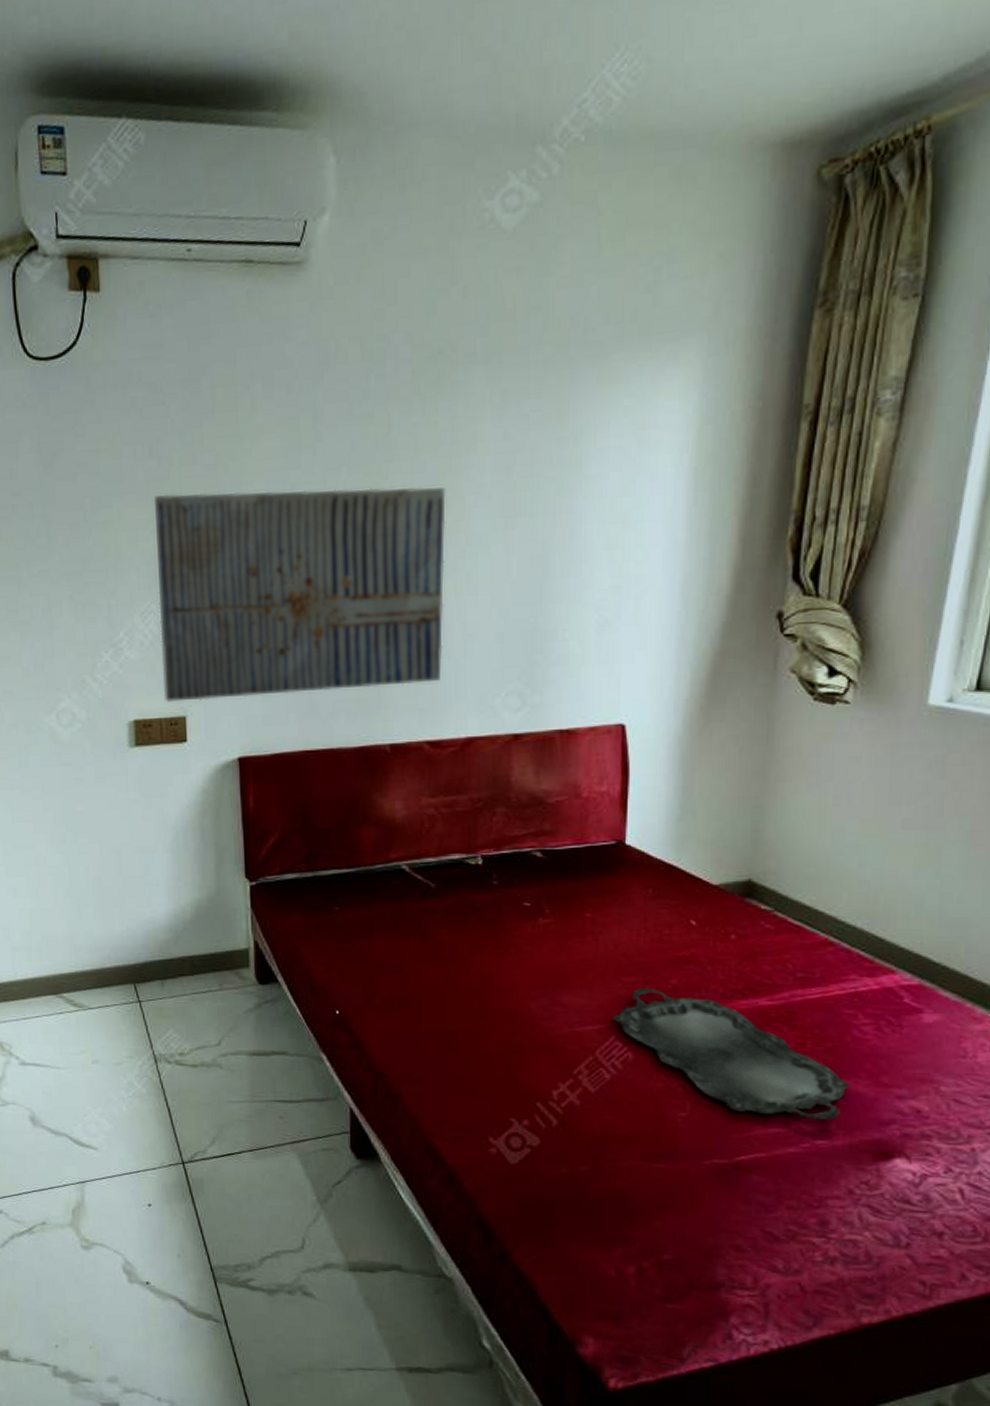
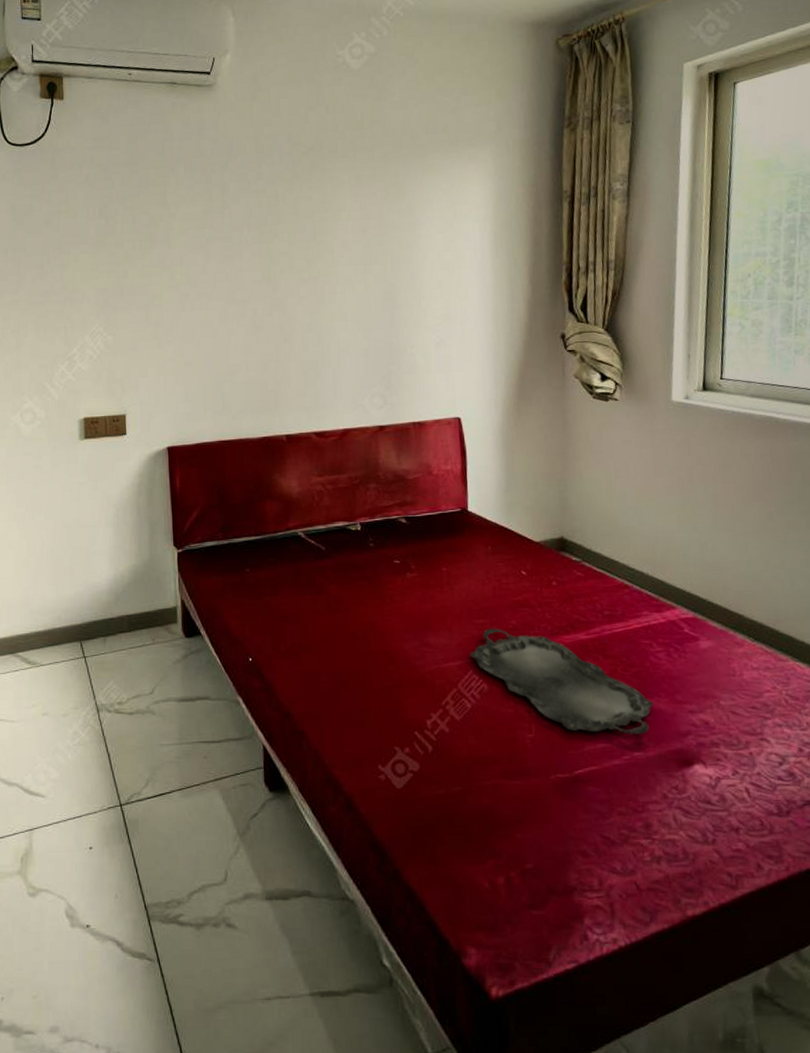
wall art: present [155,487,446,702] -> none [103,242,323,403]

